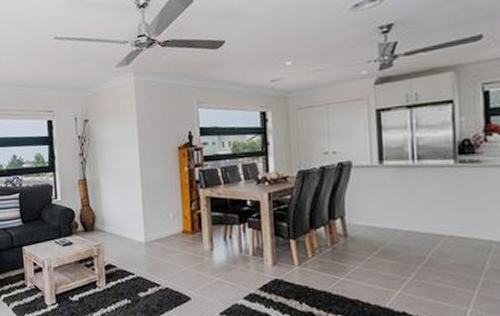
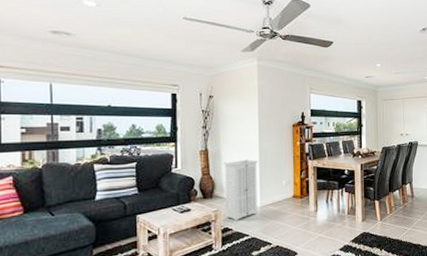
storage cabinet: none [103,189,143,257] -> present [223,159,259,221]

